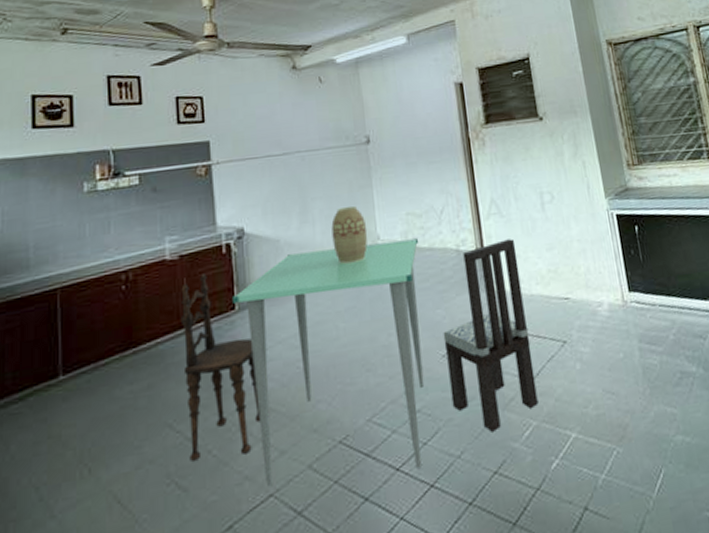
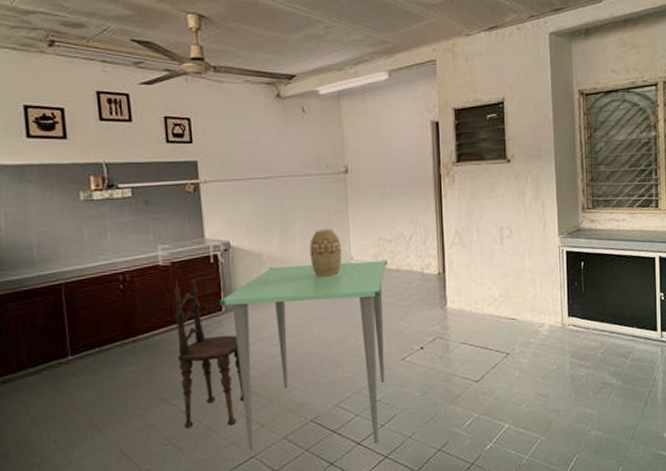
dining chair: present [443,238,538,432] -> none [404,266,480,420]

